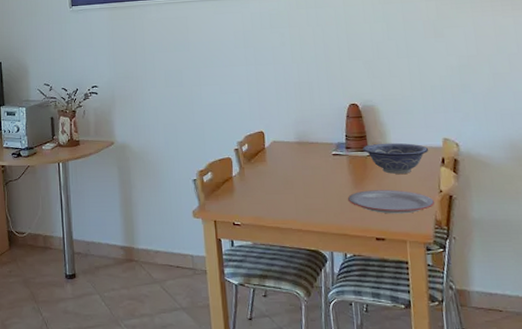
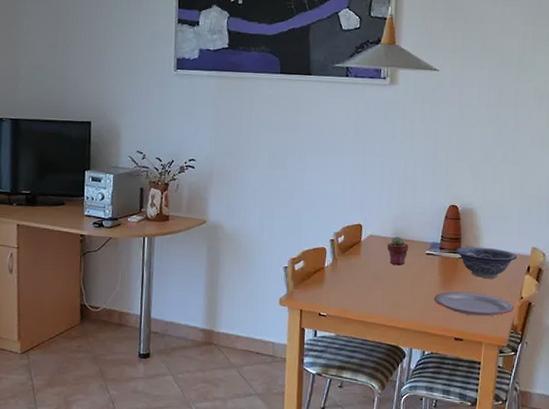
potted succulent: none [291,140,315,168] -> present [387,236,409,265]

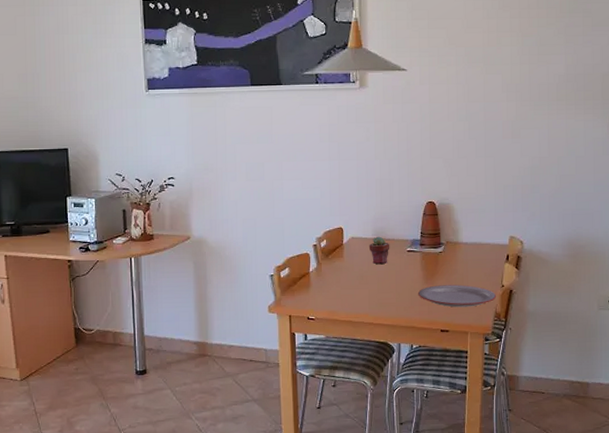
decorative bowl: present [456,246,518,278] -> none [436,240,496,270]

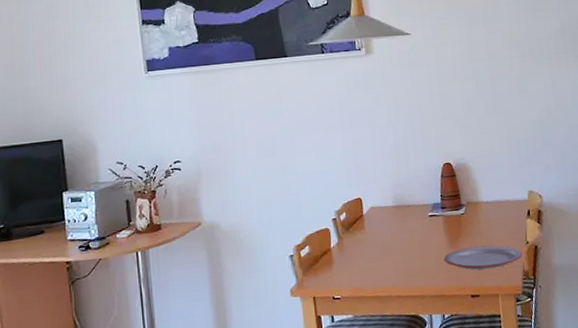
potted succulent: present [368,236,390,264] -> none [389,203,412,233]

